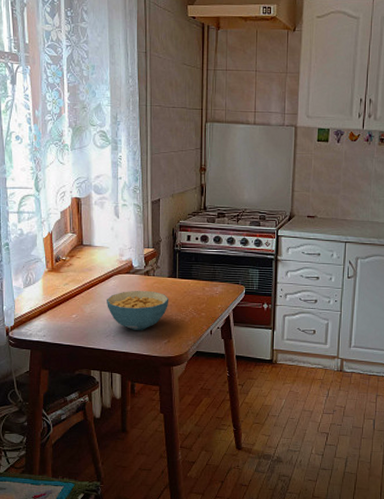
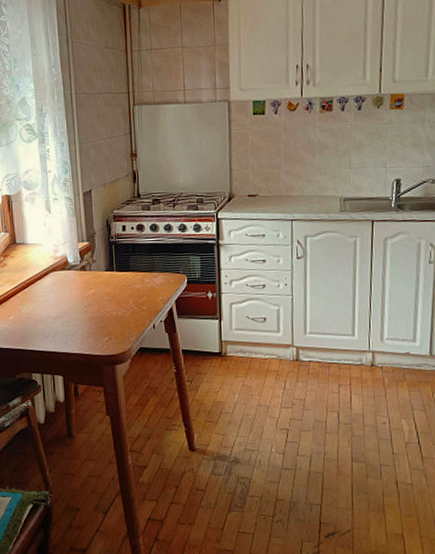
cereal bowl: present [106,290,169,330] -> none [42,286,108,329]

